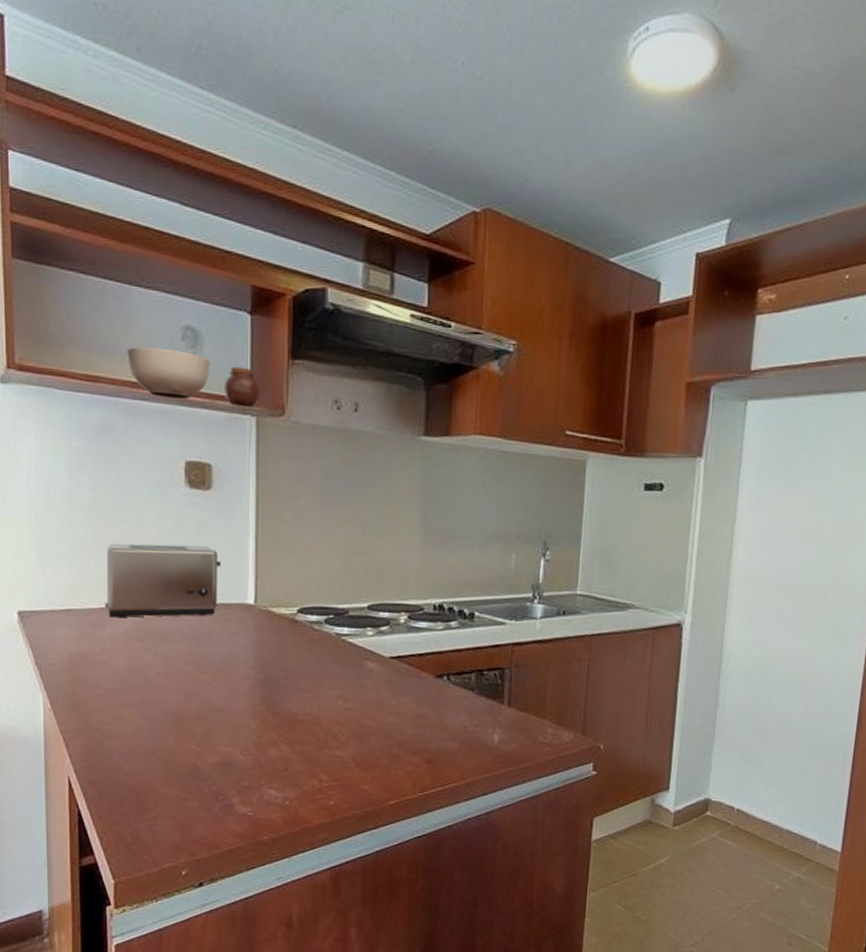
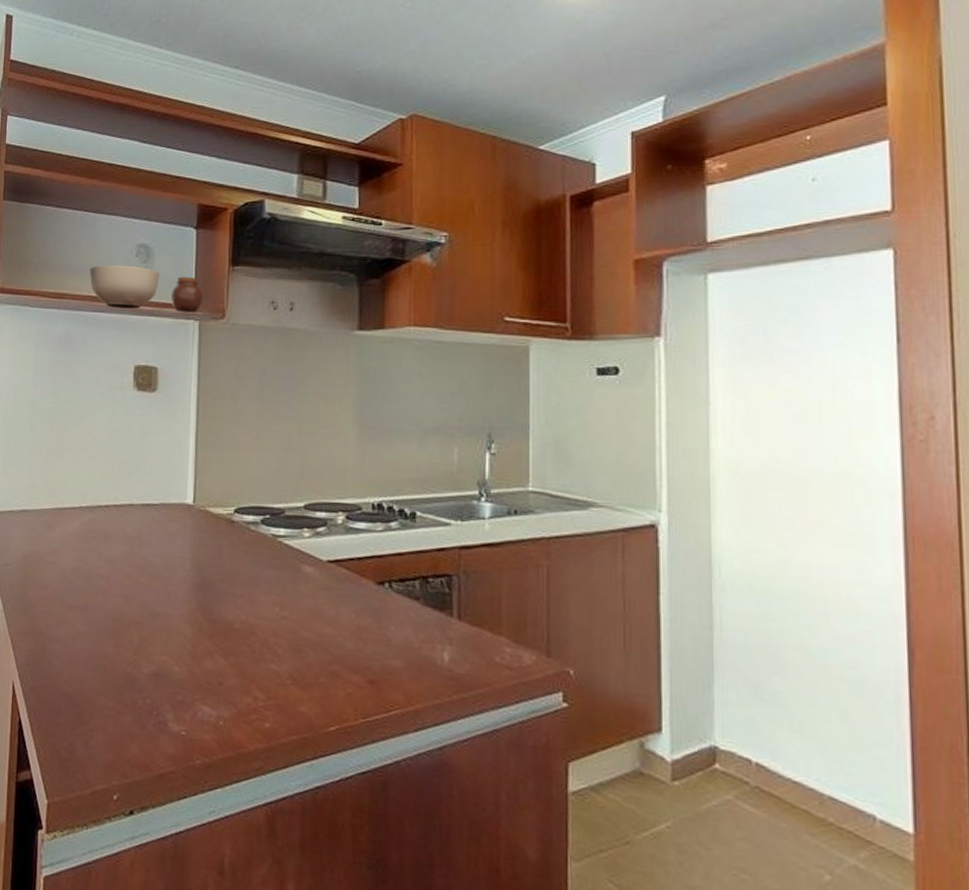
toaster: present [105,543,222,618] -> none [57,445,164,519]

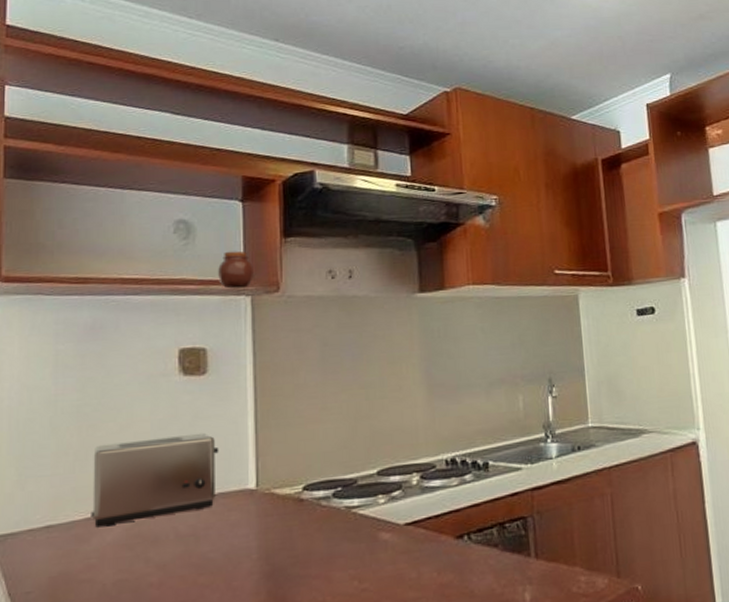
toaster: none [57,445,164,519] -> present [91,432,219,528]
bowl: present [89,265,160,309] -> none [119,243,203,290]

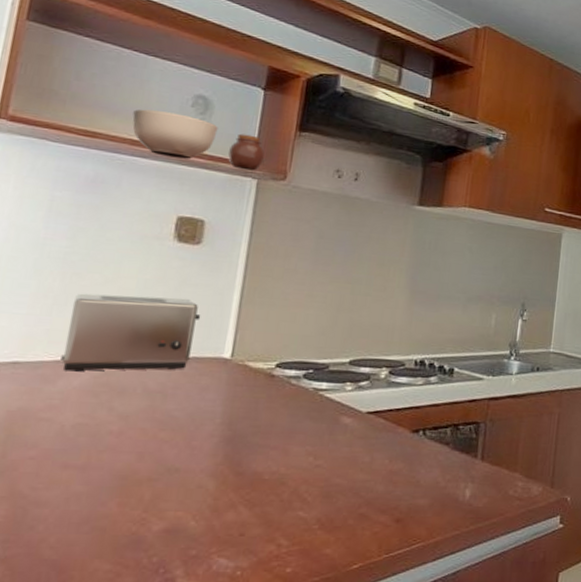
bowl: none [119,243,203,290] -> present [132,109,218,159]

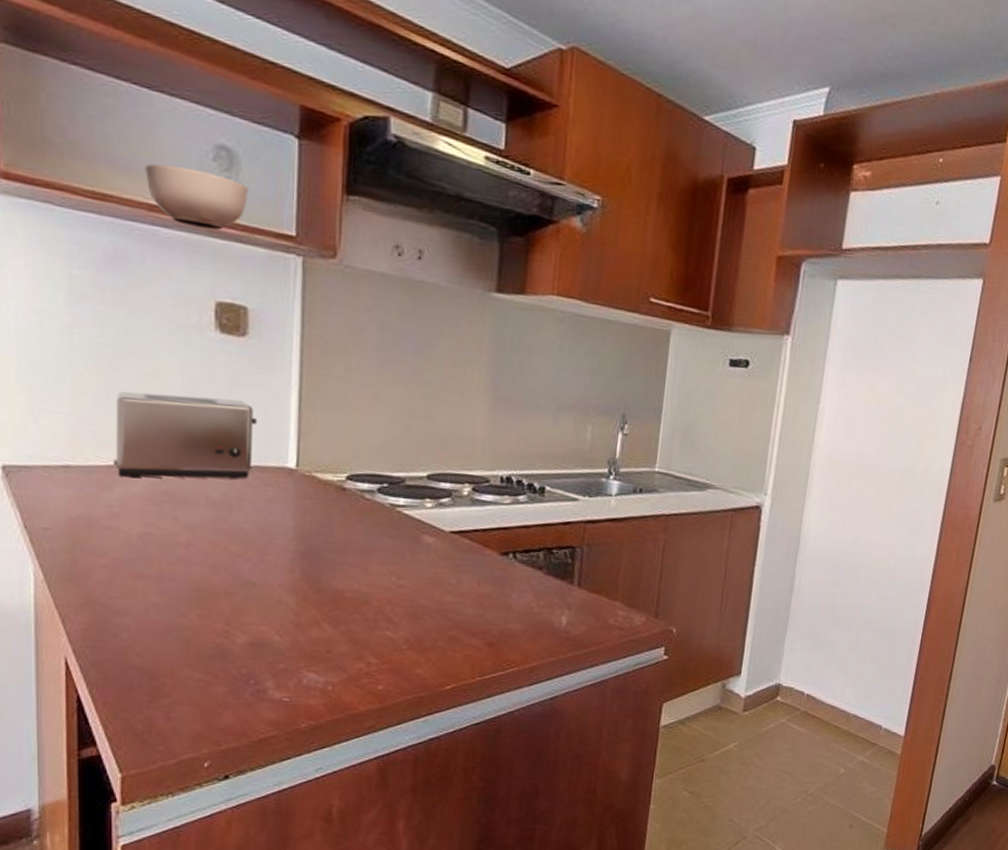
jar: present [227,133,265,171] -> none [264,197,307,246]

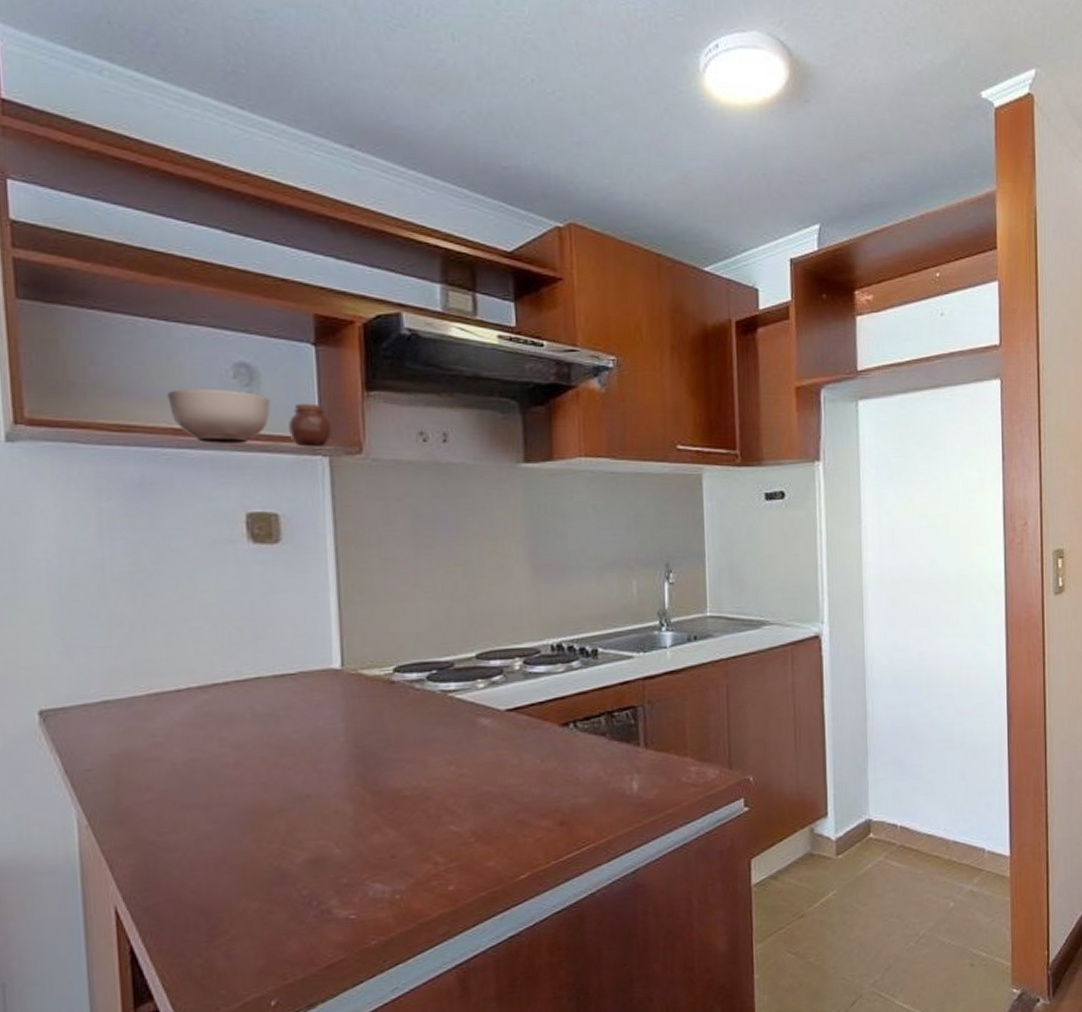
toaster: present [113,391,258,479] -> none [152,607,298,704]
jar: none [264,197,307,246] -> present [287,403,331,447]

